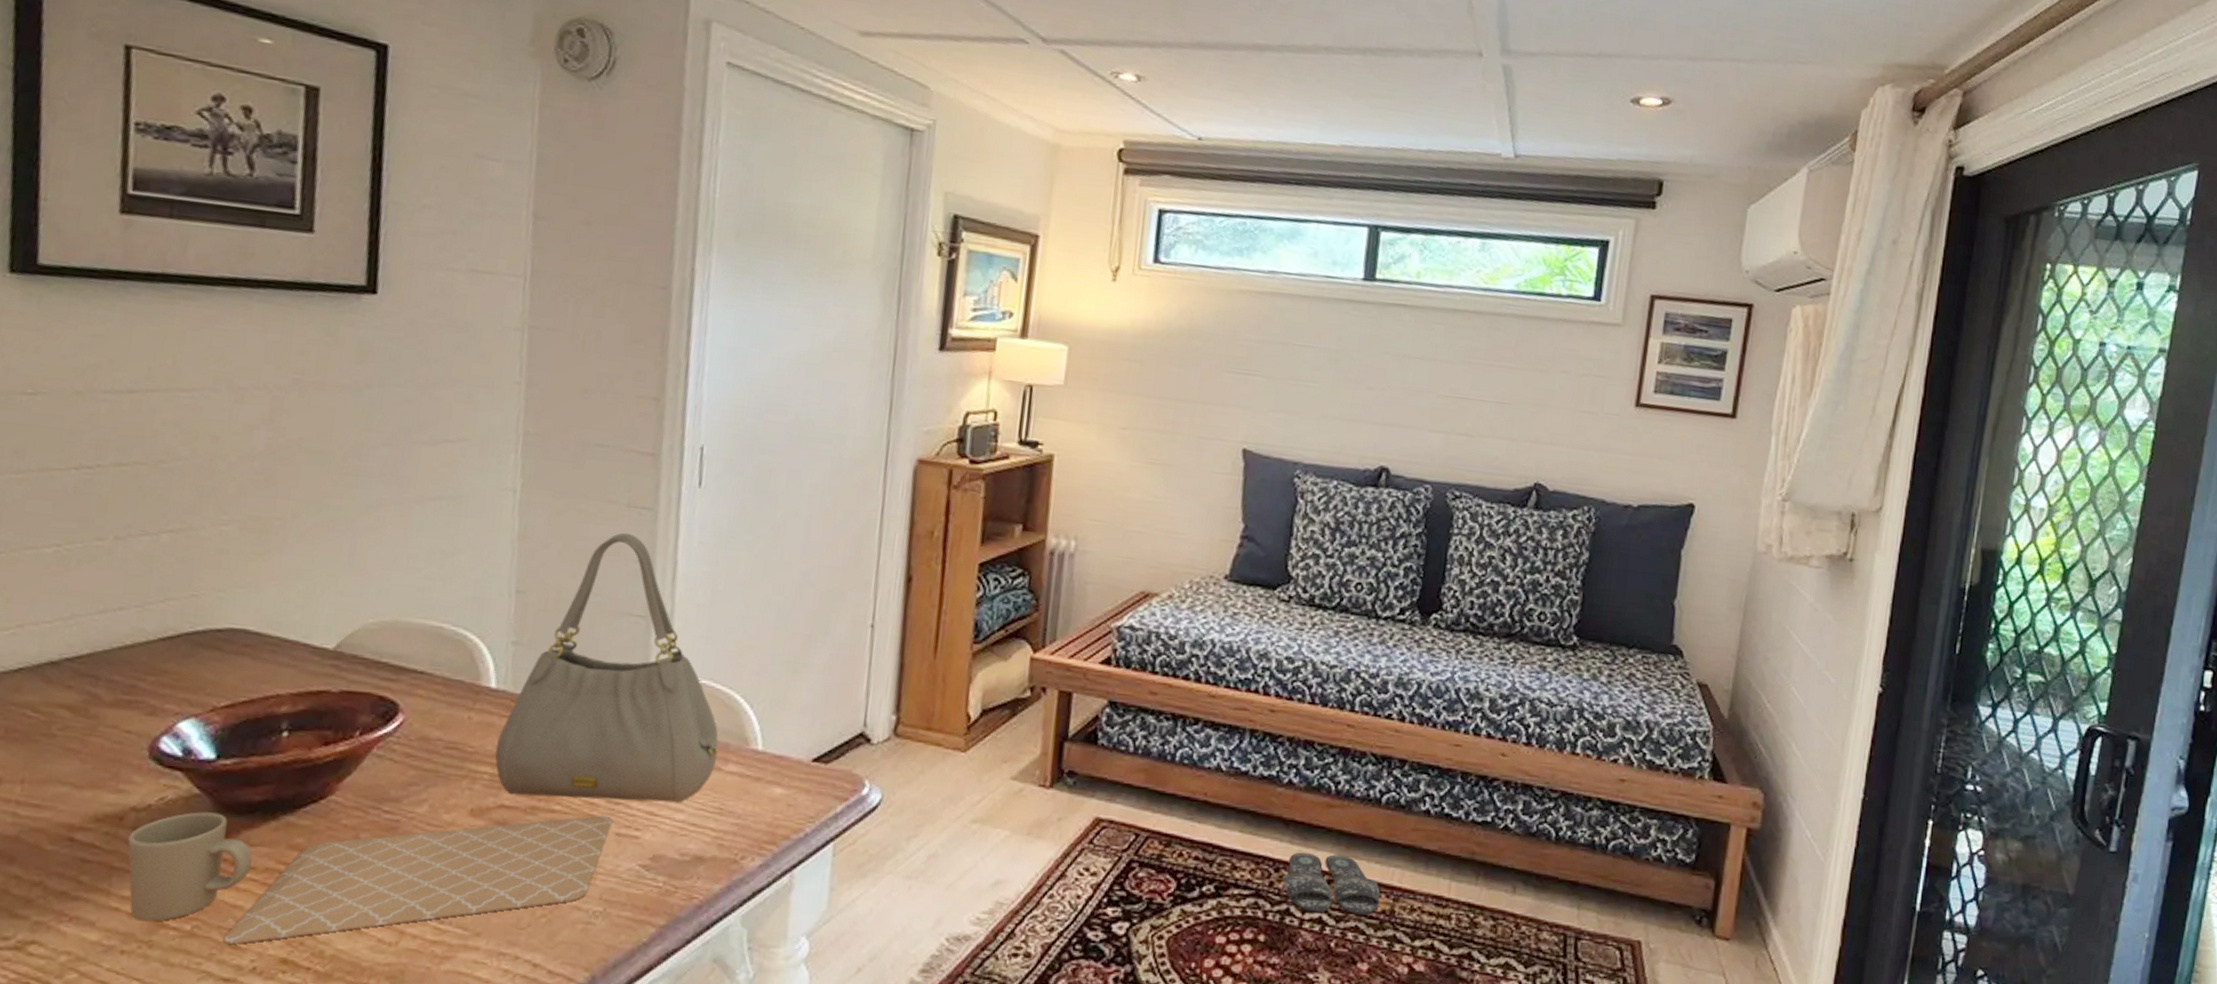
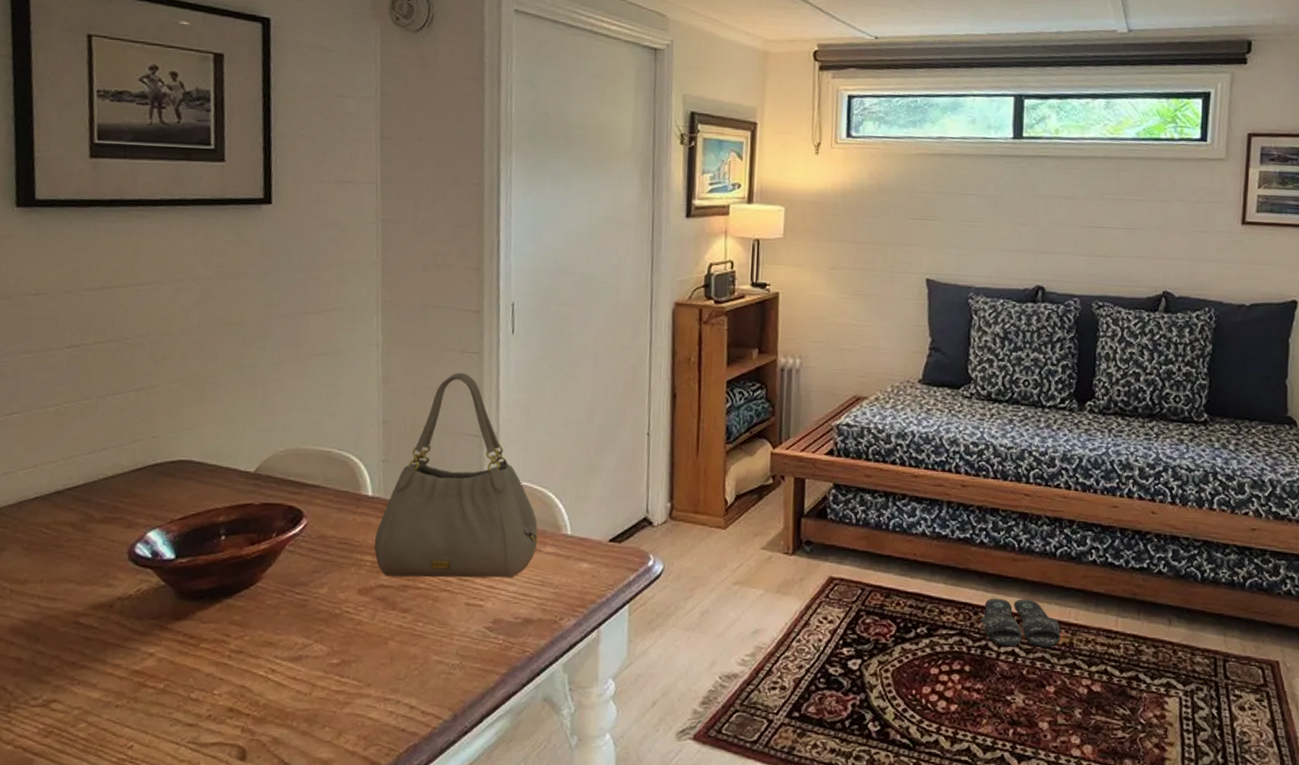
mug: present [127,812,252,922] -> none [116,599,204,683]
placemat: present [224,815,612,944] -> none [187,590,463,698]

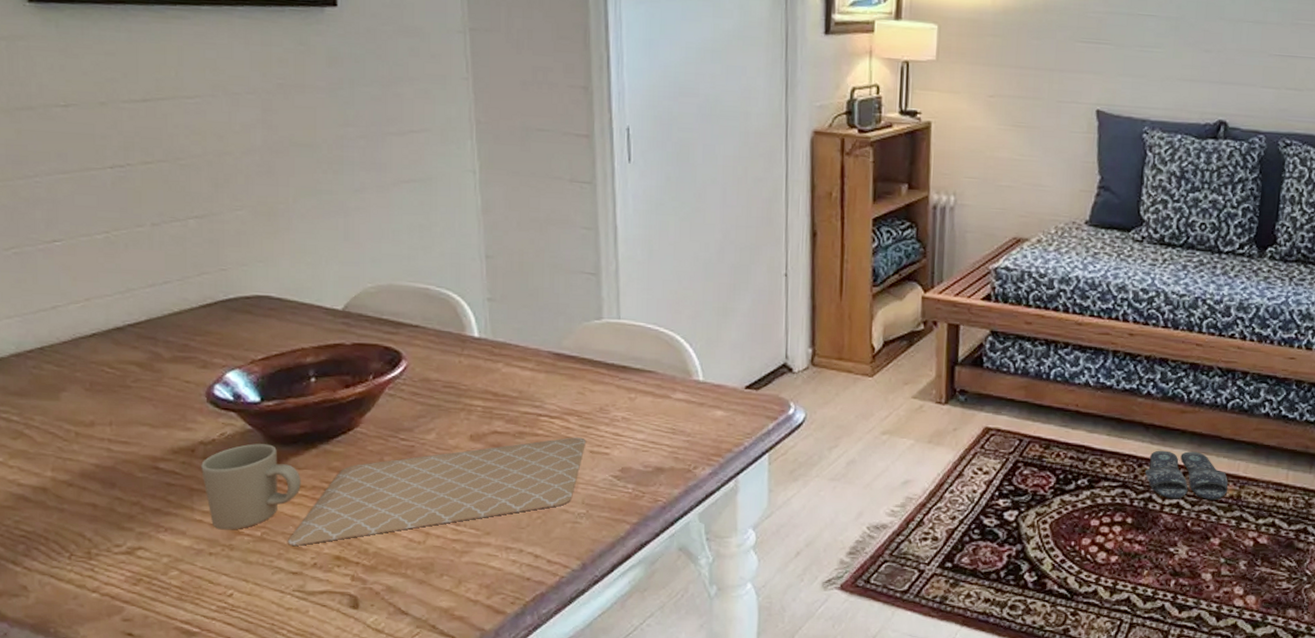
mug: none [116,599,204,683] -> present [201,443,301,530]
placemat: none [187,590,463,698] -> present [288,437,586,546]
handbag: present [374,372,538,578] -> none [484,203,667,426]

